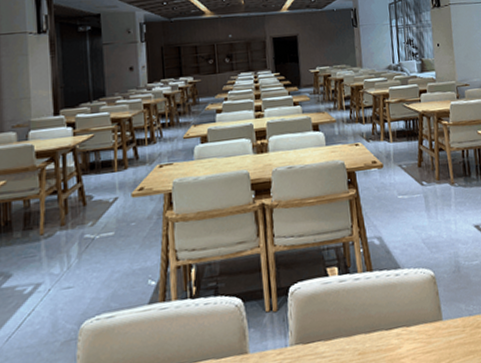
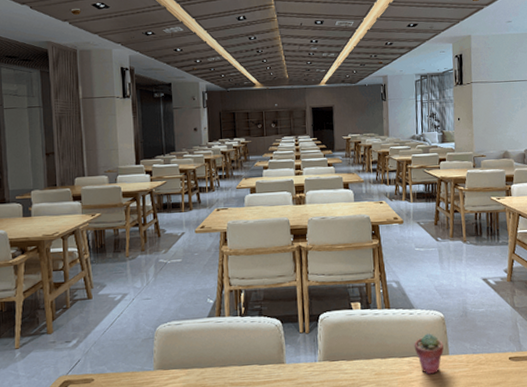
potted succulent: none [402,296,437,347] -> present [414,333,444,374]

